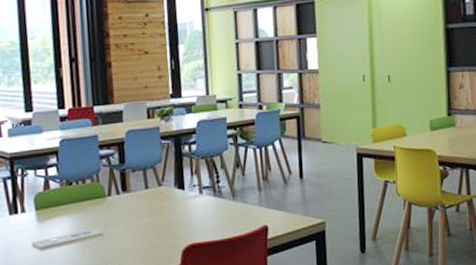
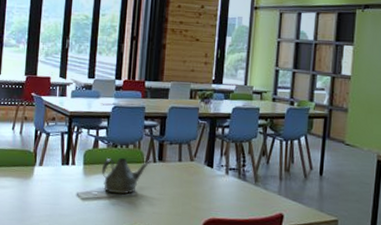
teapot: none [57,192,116,237] -> present [101,157,153,194]

